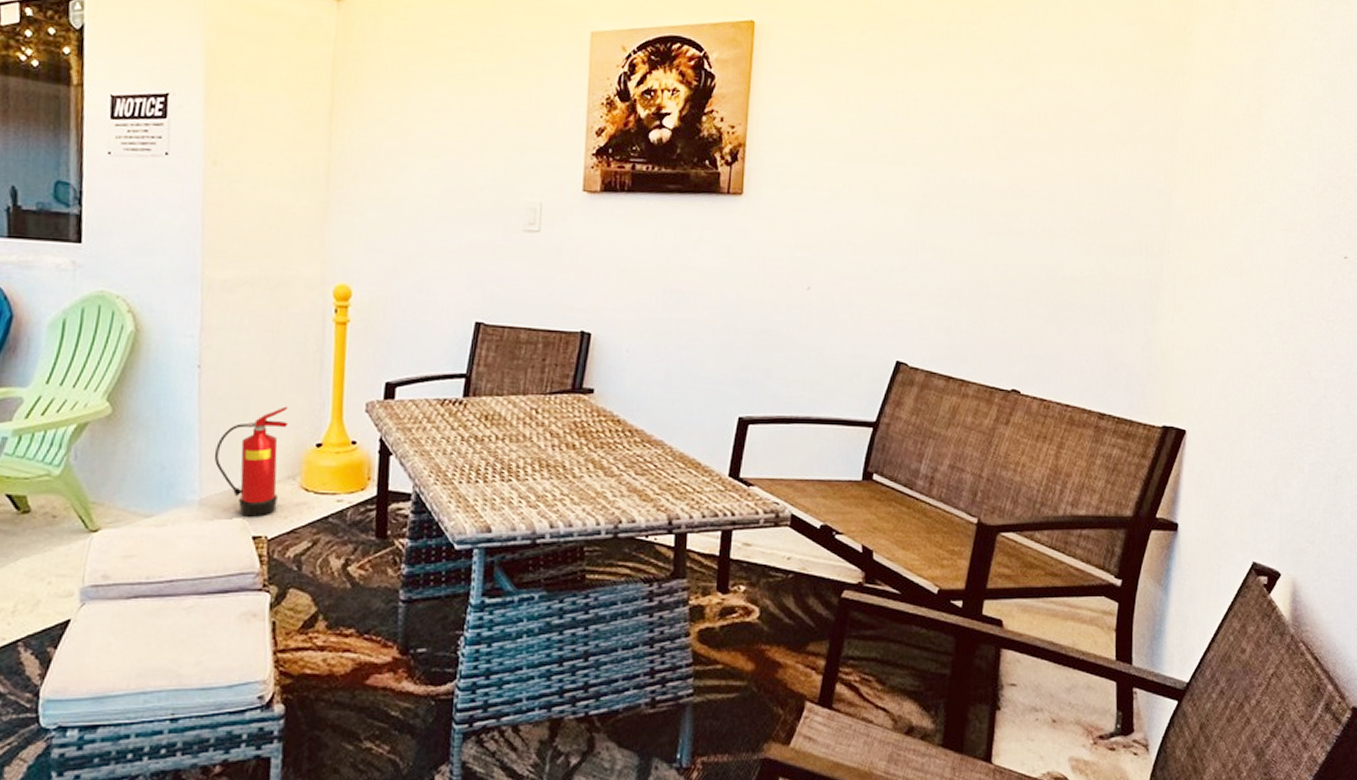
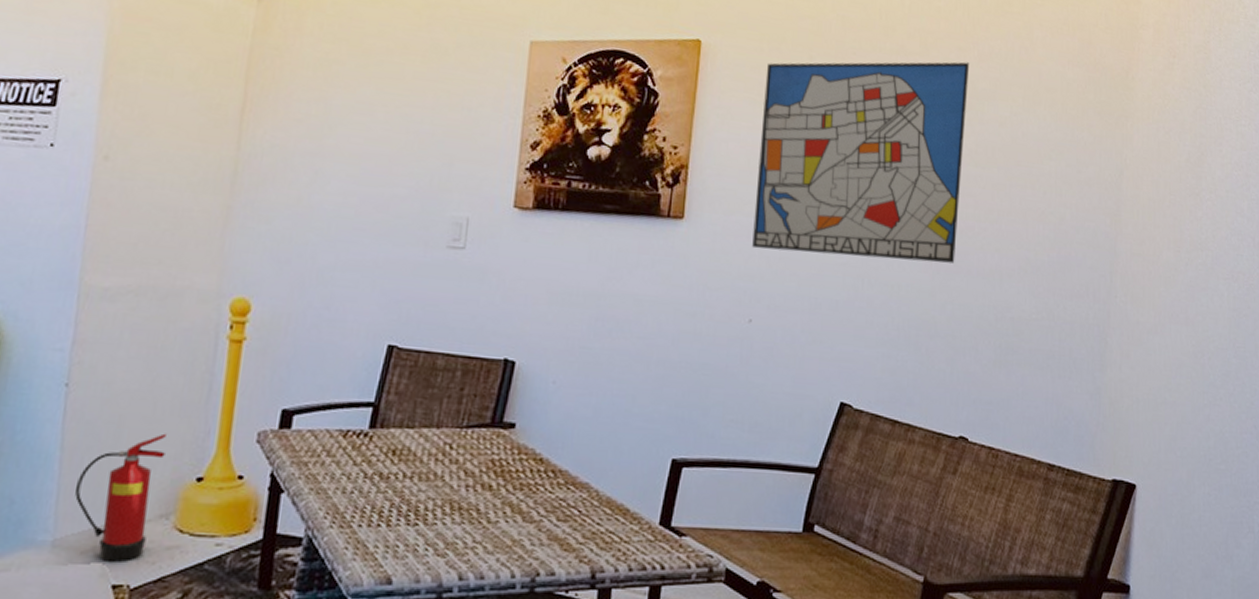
wall art: none [809,27,1022,226] -> present [752,62,970,263]

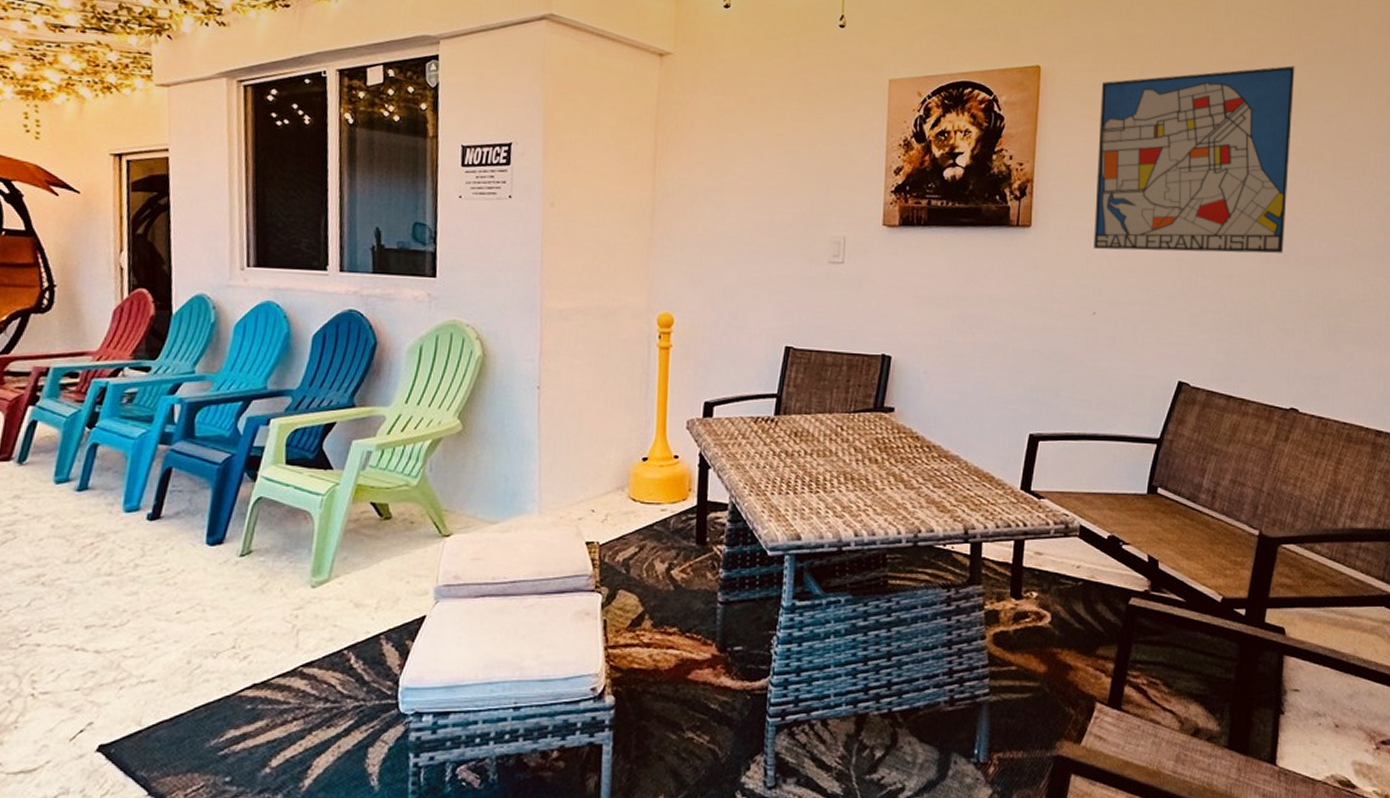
fire extinguisher: present [74,433,166,564] -> none [551,423,617,525]

